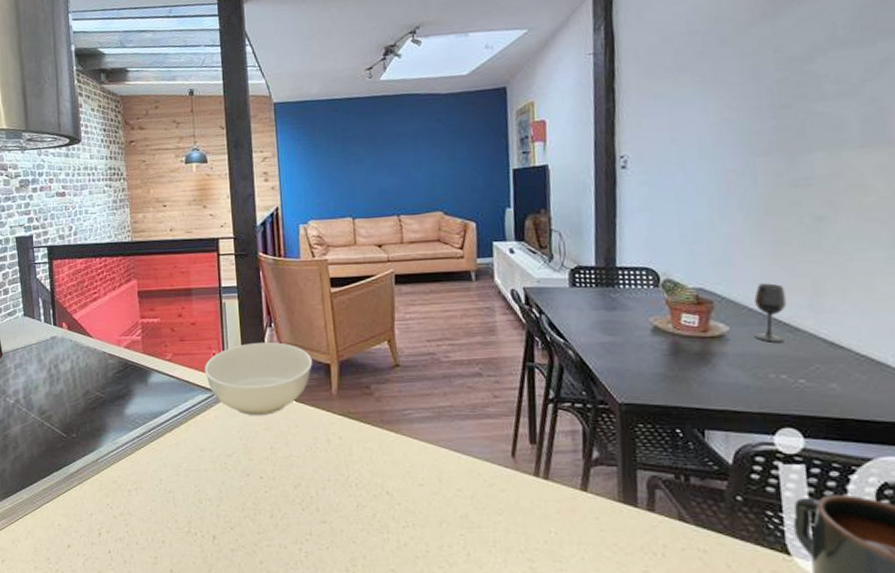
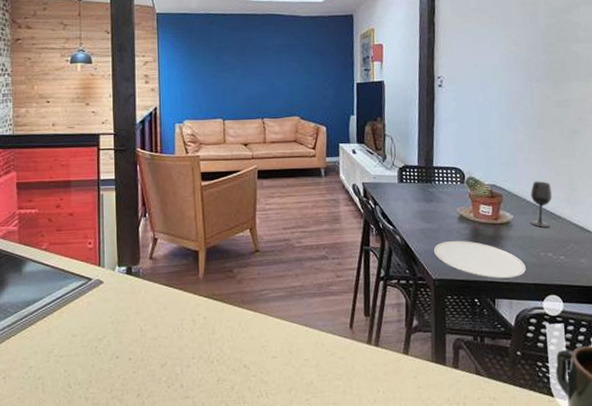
bowl: present [204,342,313,416] -> none [79,231,183,301]
plate: none [618,357,748,406] -> present [433,240,526,279]

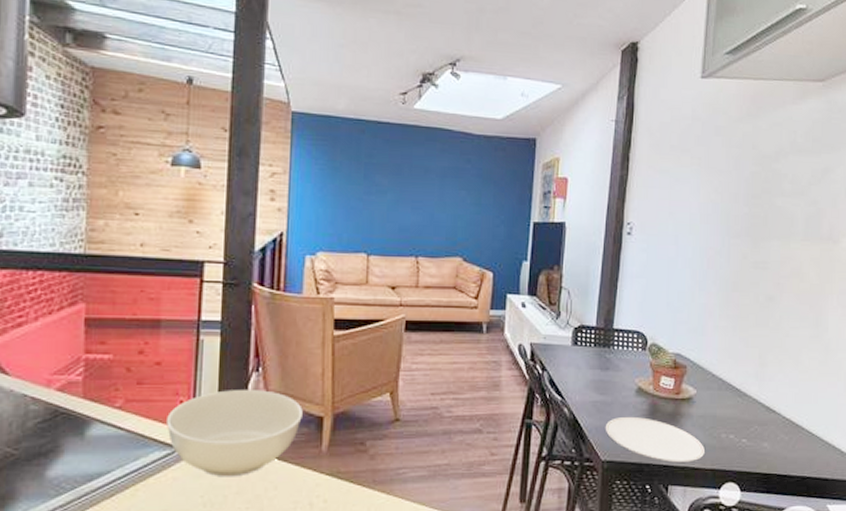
bowl: none [79,231,183,301] -> present [165,390,304,477]
wine glass: present [530,181,553,228] -> none [714,352,741,405]

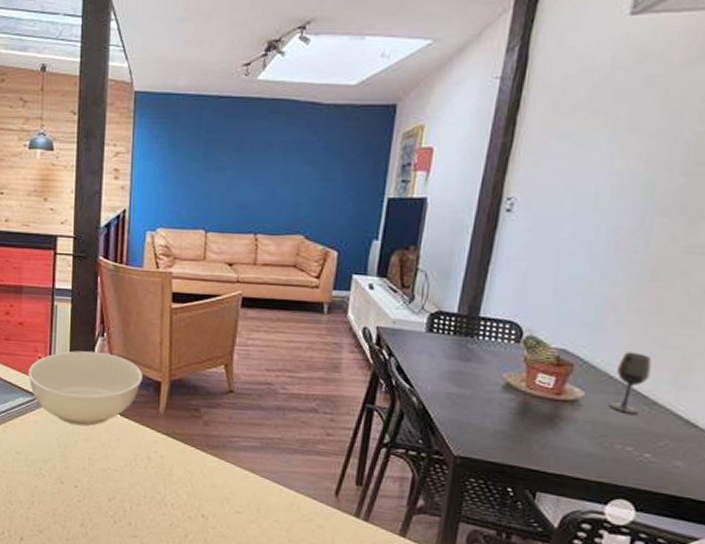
plate: present [605,416,704,463] -> none [460,412,590,471]
wine glass: none [714,352,741,405] -> present [609,352,652,414]

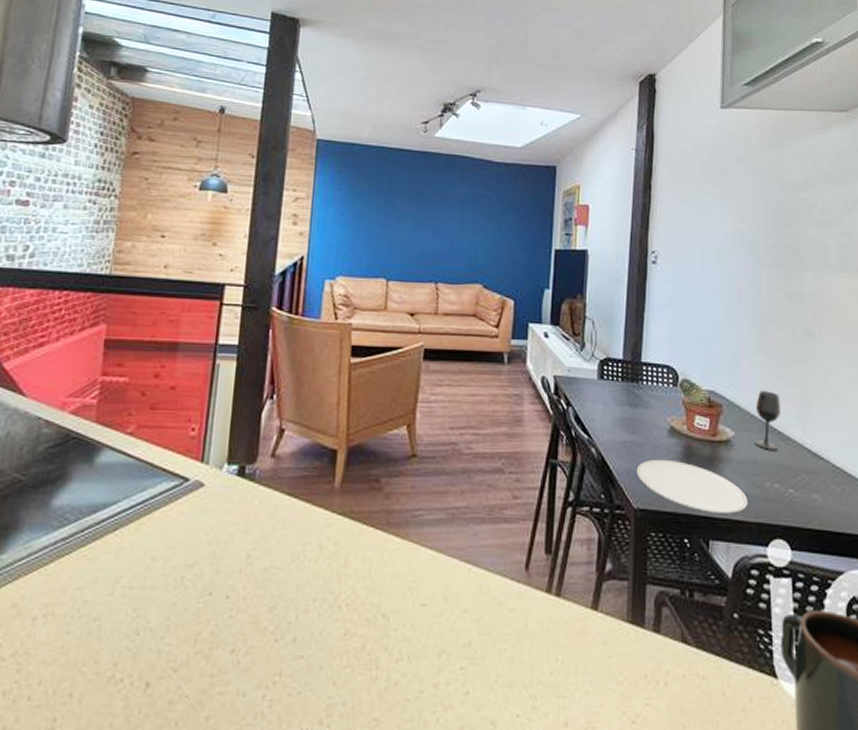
bowl: present [27,350,144,426] -> none [176,418,317,513]
plate: none [460,412,590,471] -> present [636,459,747,514]

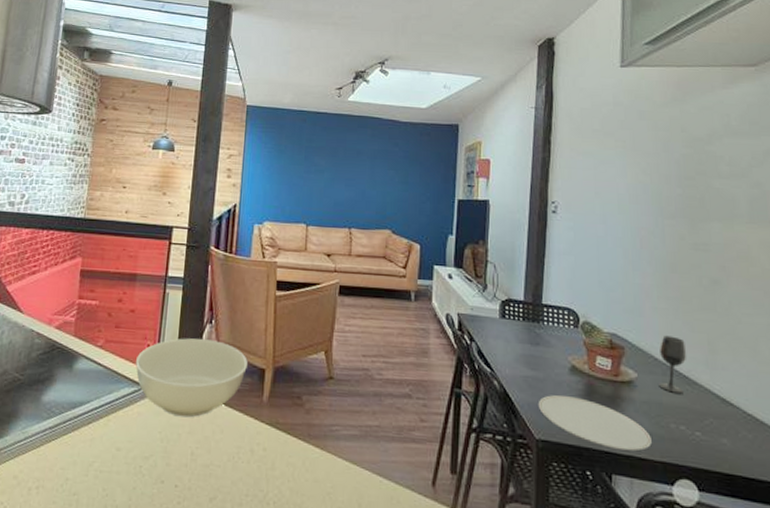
bowl: none [176,418,317,513] -> present [135,338,249,417]

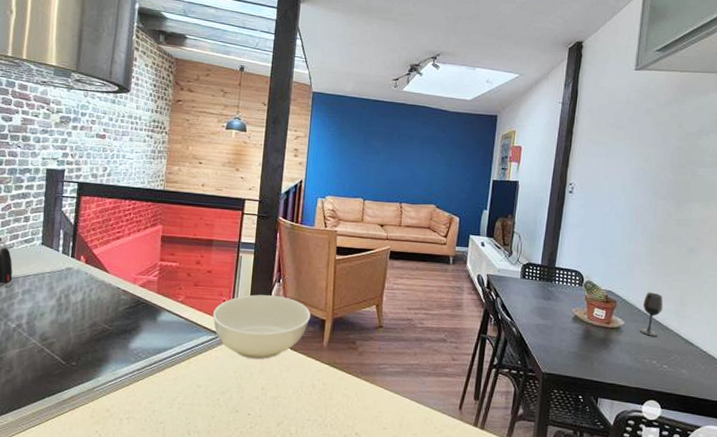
plate: present [538,394,652,452] -> none [546,338,630,381]

